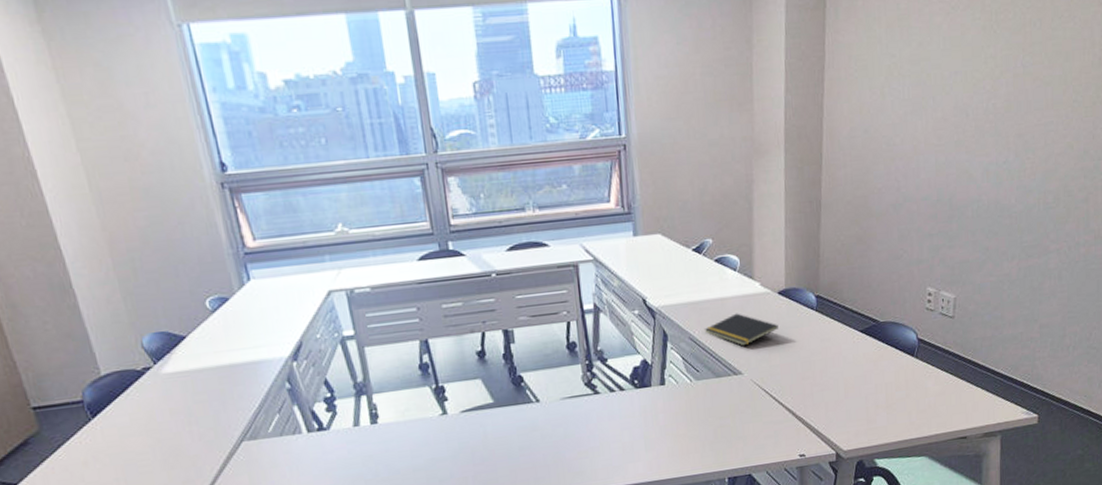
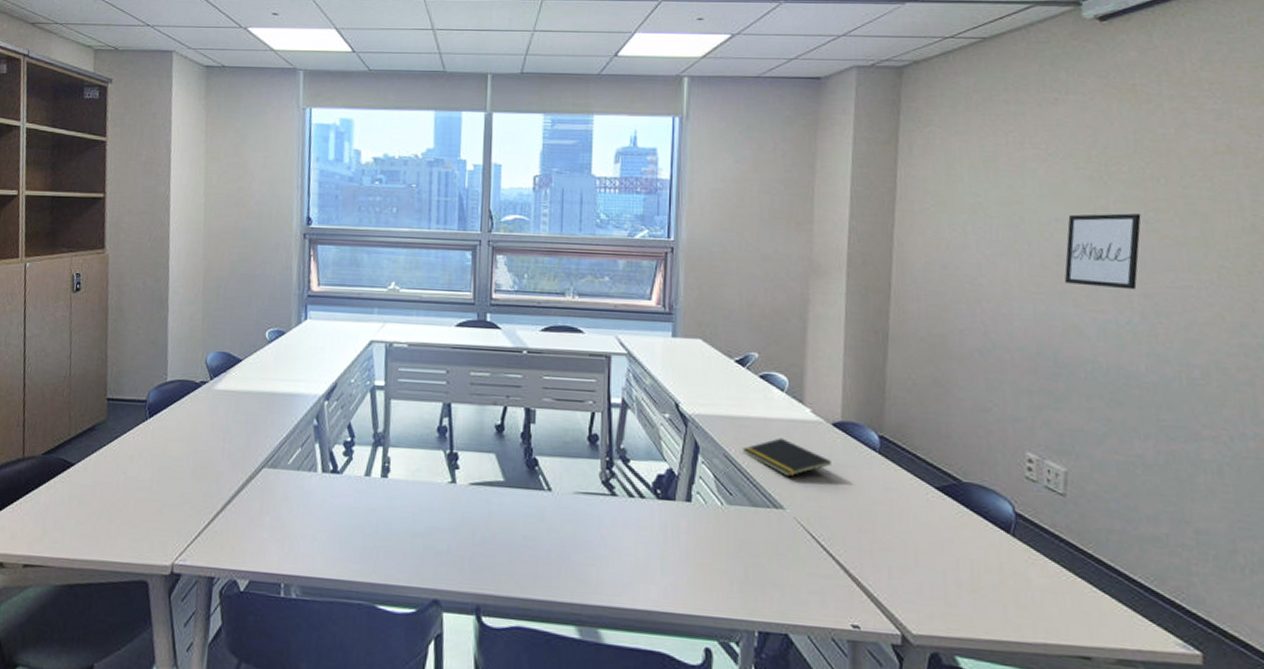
wall art: none [959,59,1020,133] -> present [1064,213,1141,290]

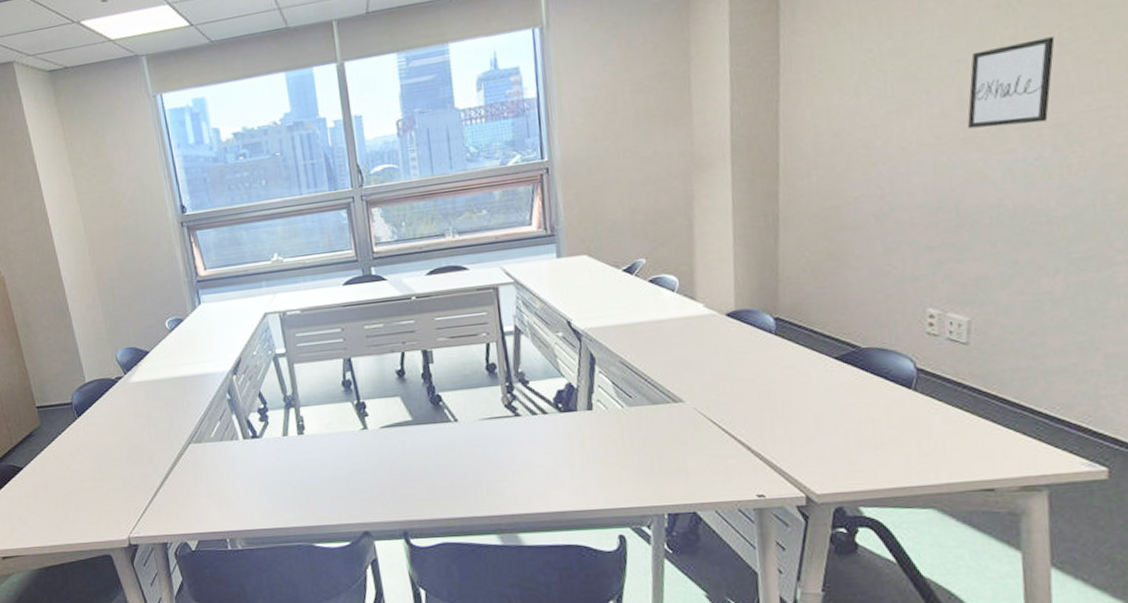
notepad: present [743,438,831,477] -> none [638,336,728,372]

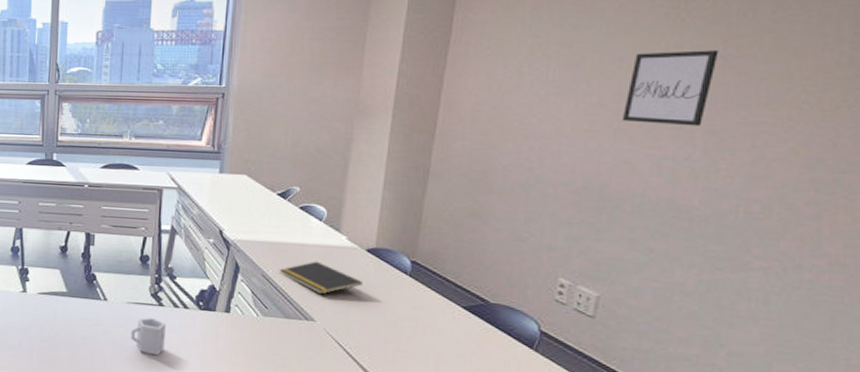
cup: none [489,430,529,472] -> present [130,317,166,356]
notepad: none [638,336,728,372] -> present [280,261,363,295]

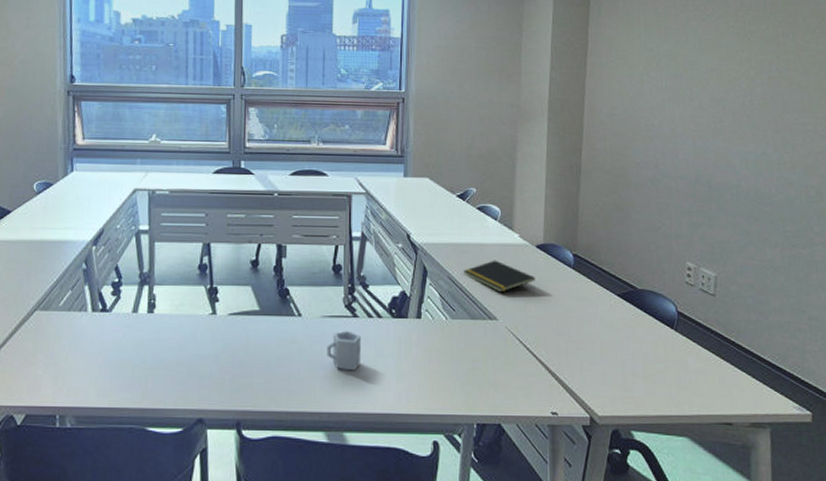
wall art: present [621,50,719,127] -> none [716,64,775,127]

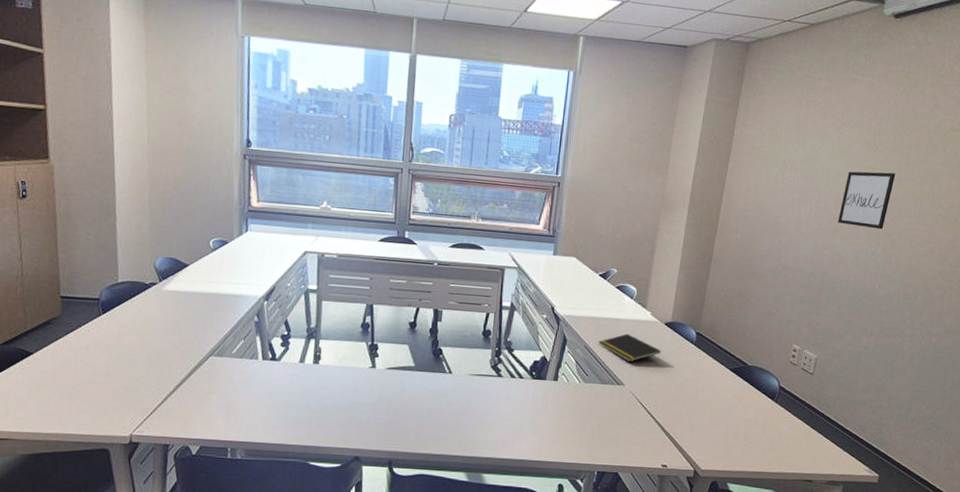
cup: present [327,330,361,371] -> none [472,387,503,423]
wall art: none [716,64,775,127] -> present [837,171,896,230]

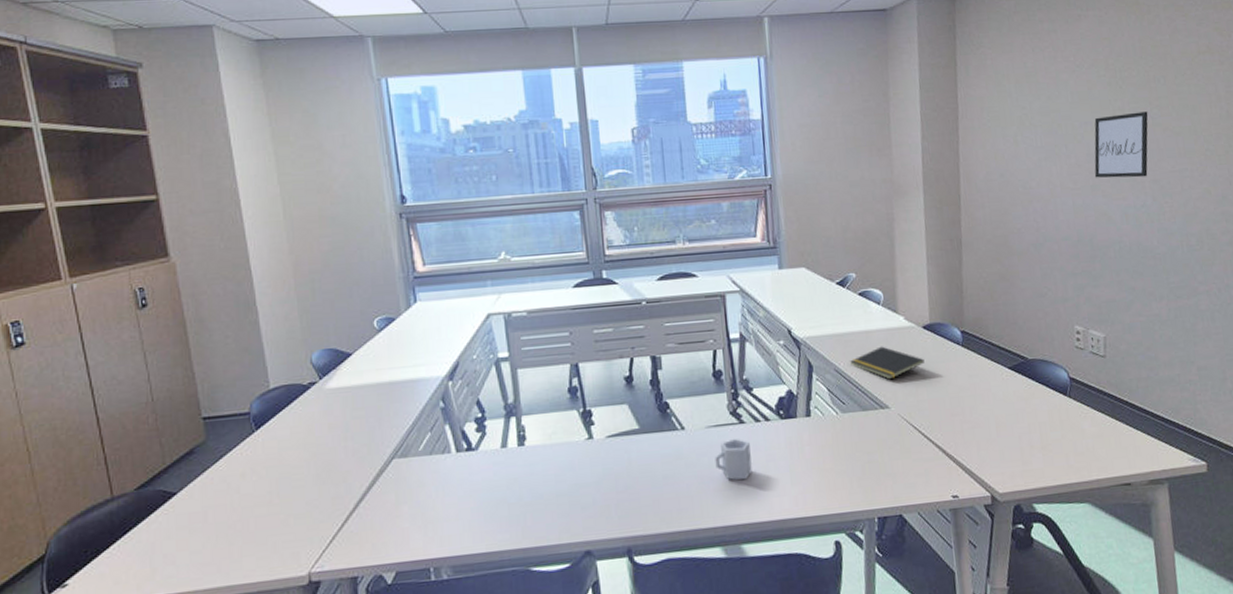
cup: none [472,387,503,423] -> present [715,438,752,480]

